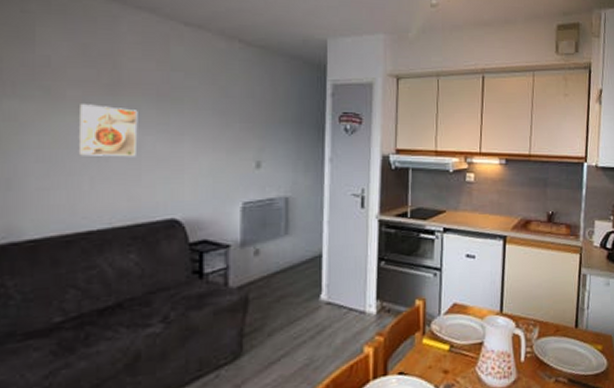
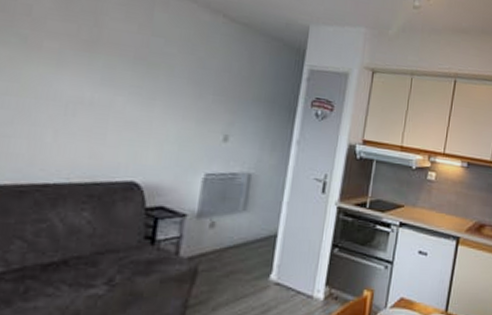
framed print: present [78,104,138,157] -> none [45,56,113,116]

